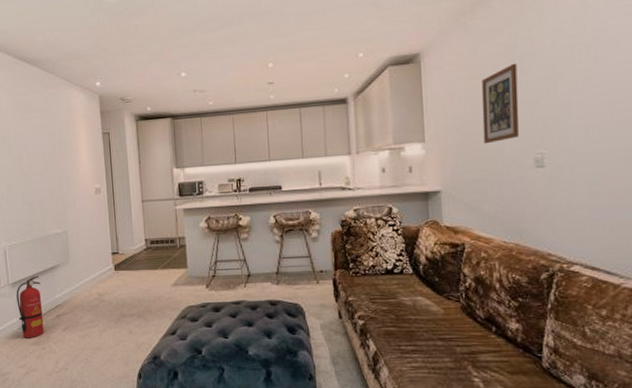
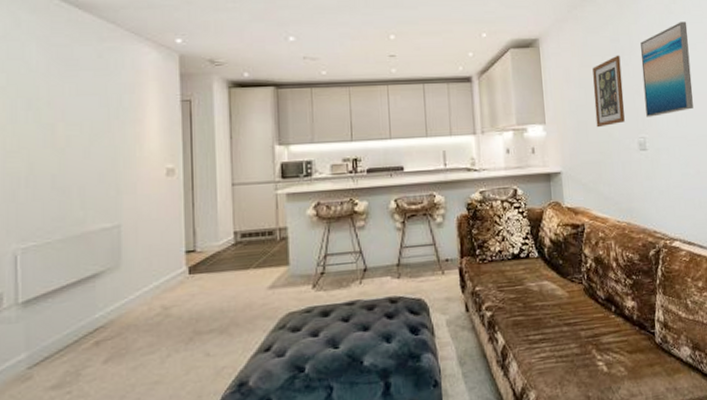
fire extinguisher: present [16,275,44,339] -> none [29,288,72,381]
wall art: none [543,16,612,131] -> present [640,22,693,117]

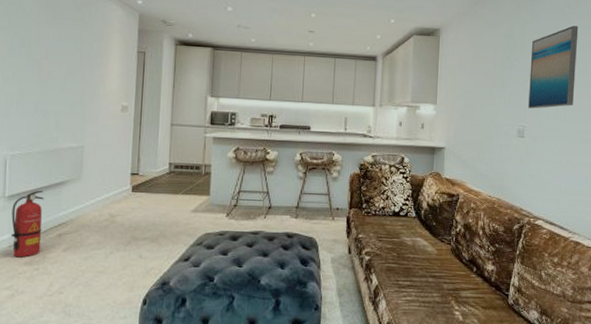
fire extinguisher: none [29,288,72,381] -> present [11,190,44,258]
wall art: present [592,55,625,128] -> none [481,50,512,113]

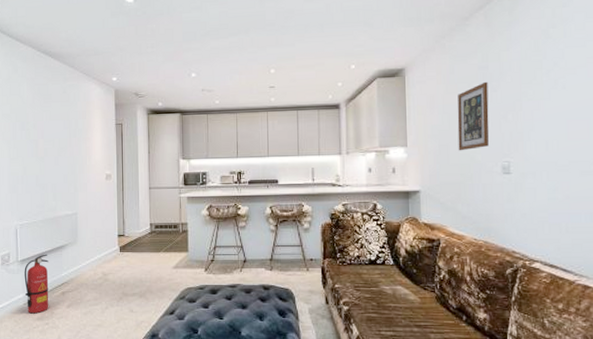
wall art: none [481,50,512,113] -> present [457,81,489,151]
wall art: present [528,25,579,109] -> none [511,46,568,142]

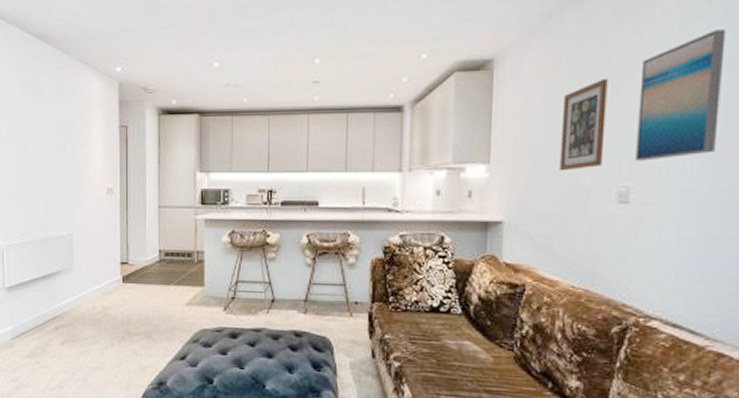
fire extinguisher: present [24,254,49,314] -> none [12,281,40,350]
wall art: none [511,46,568,142] -> present [636,29,727,161]

